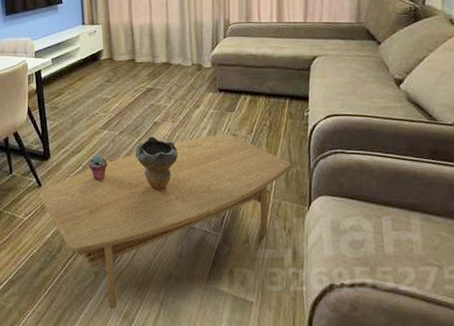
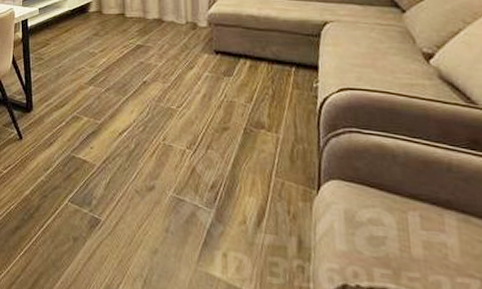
coffee table: present [40,133,291,309] -> none [20,99,297,281]
potted succulent: present [88,155,107,181] -> none [72,112,91,140]
decorative bowl: present [135,136,178,190] -> none [122,96,168,156]

